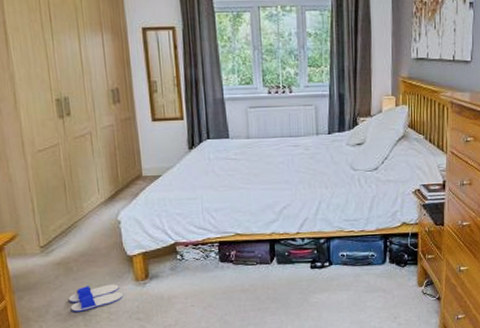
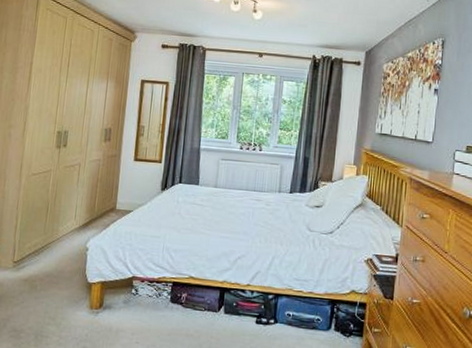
flip-flop: present [68,284,123,312] -> none [26,306,76,331]

